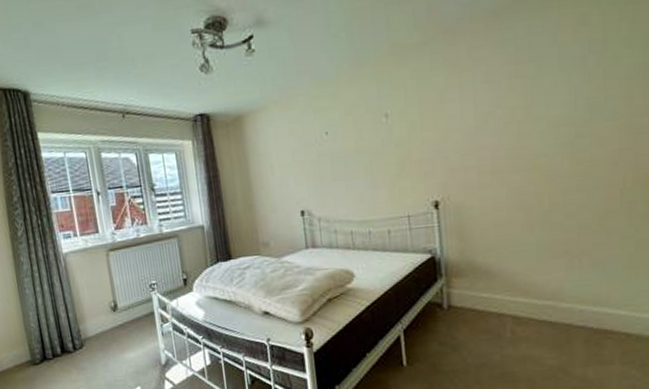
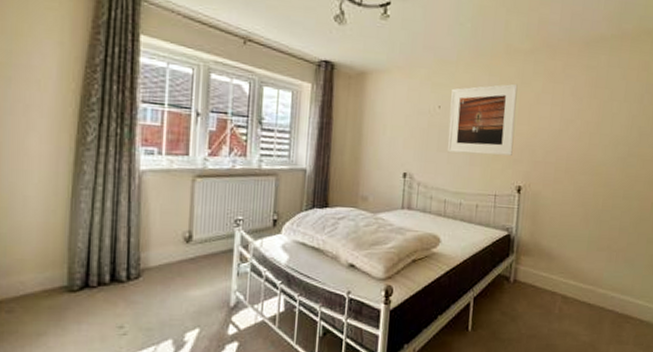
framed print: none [337,85,421,180] -> present [447,83,518,156]

